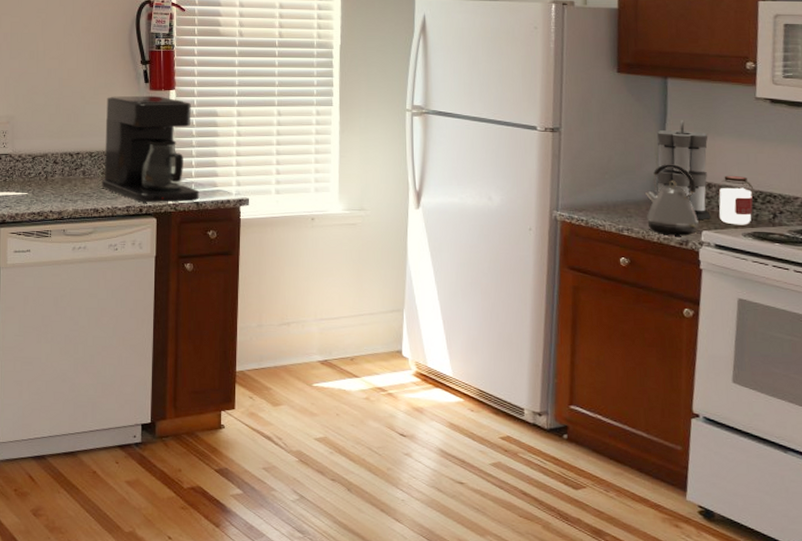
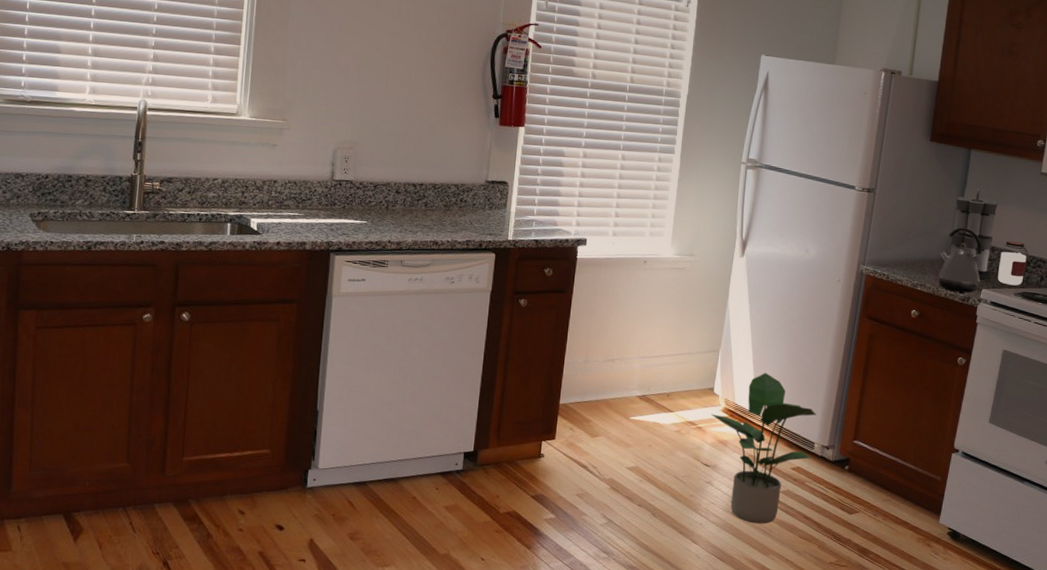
coffee maker: present [102,95,200,203] -> none [443,128,540,239]
potted plant: none [402,332,523,501] -> present [711,372,816,524]

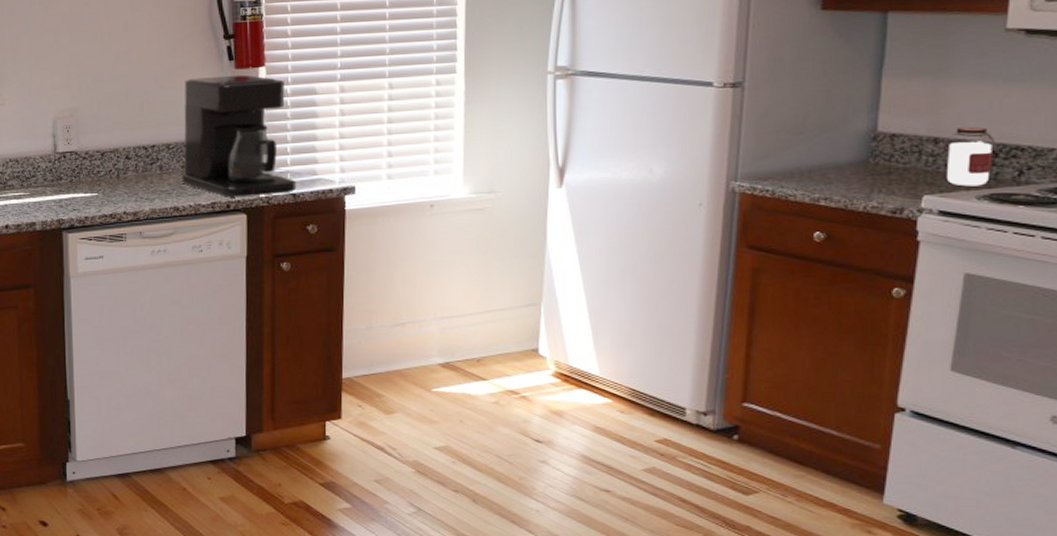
coffee maker: none [443,128,540,239] -> present [182,74,297,198]
potted plant: present [711,372,816,524] -> none [538,325,684,510]
kettle: present [937,227,983,293] -> none [850,117,920,203]
spice rack: present [950,188,998,279] -> none [866,63,938,182]

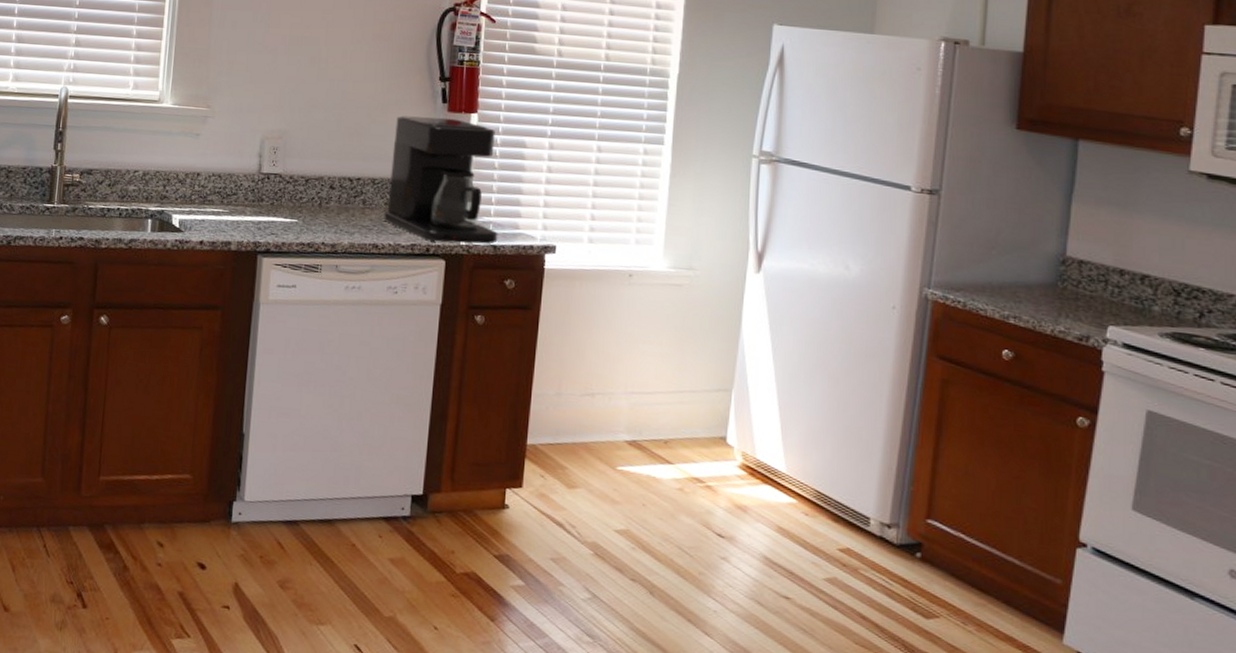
jar: present [947,126,996,187] -> none [1132,261,1178,323]

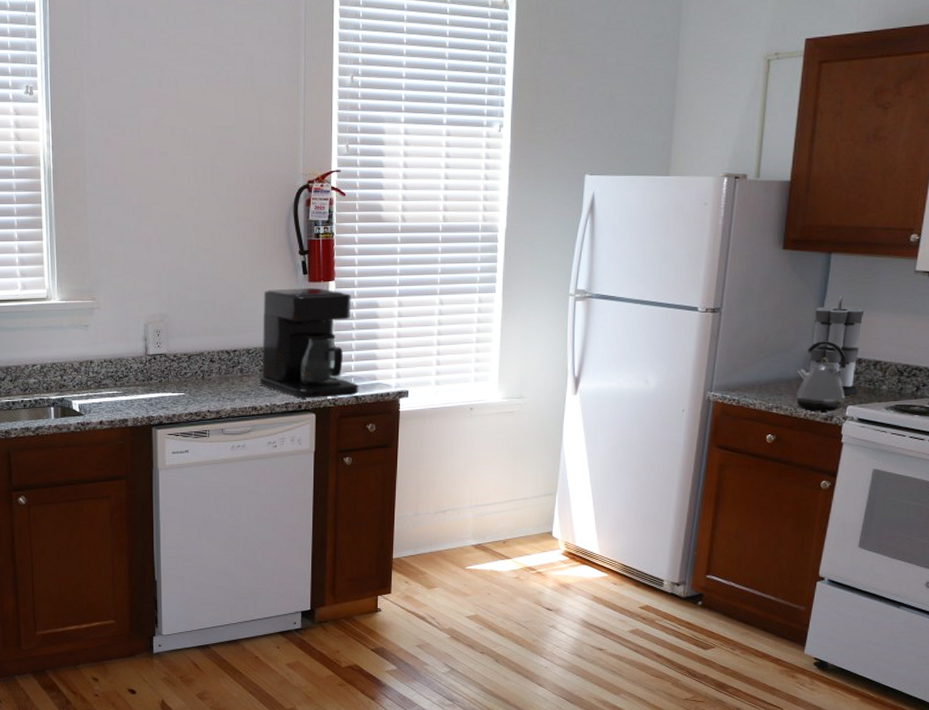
kettle: none [1038,242,1106,331] -> present [795,341,847,412]
spice rack: none [1055,191,1125,313] -> present [809,296,865,395]

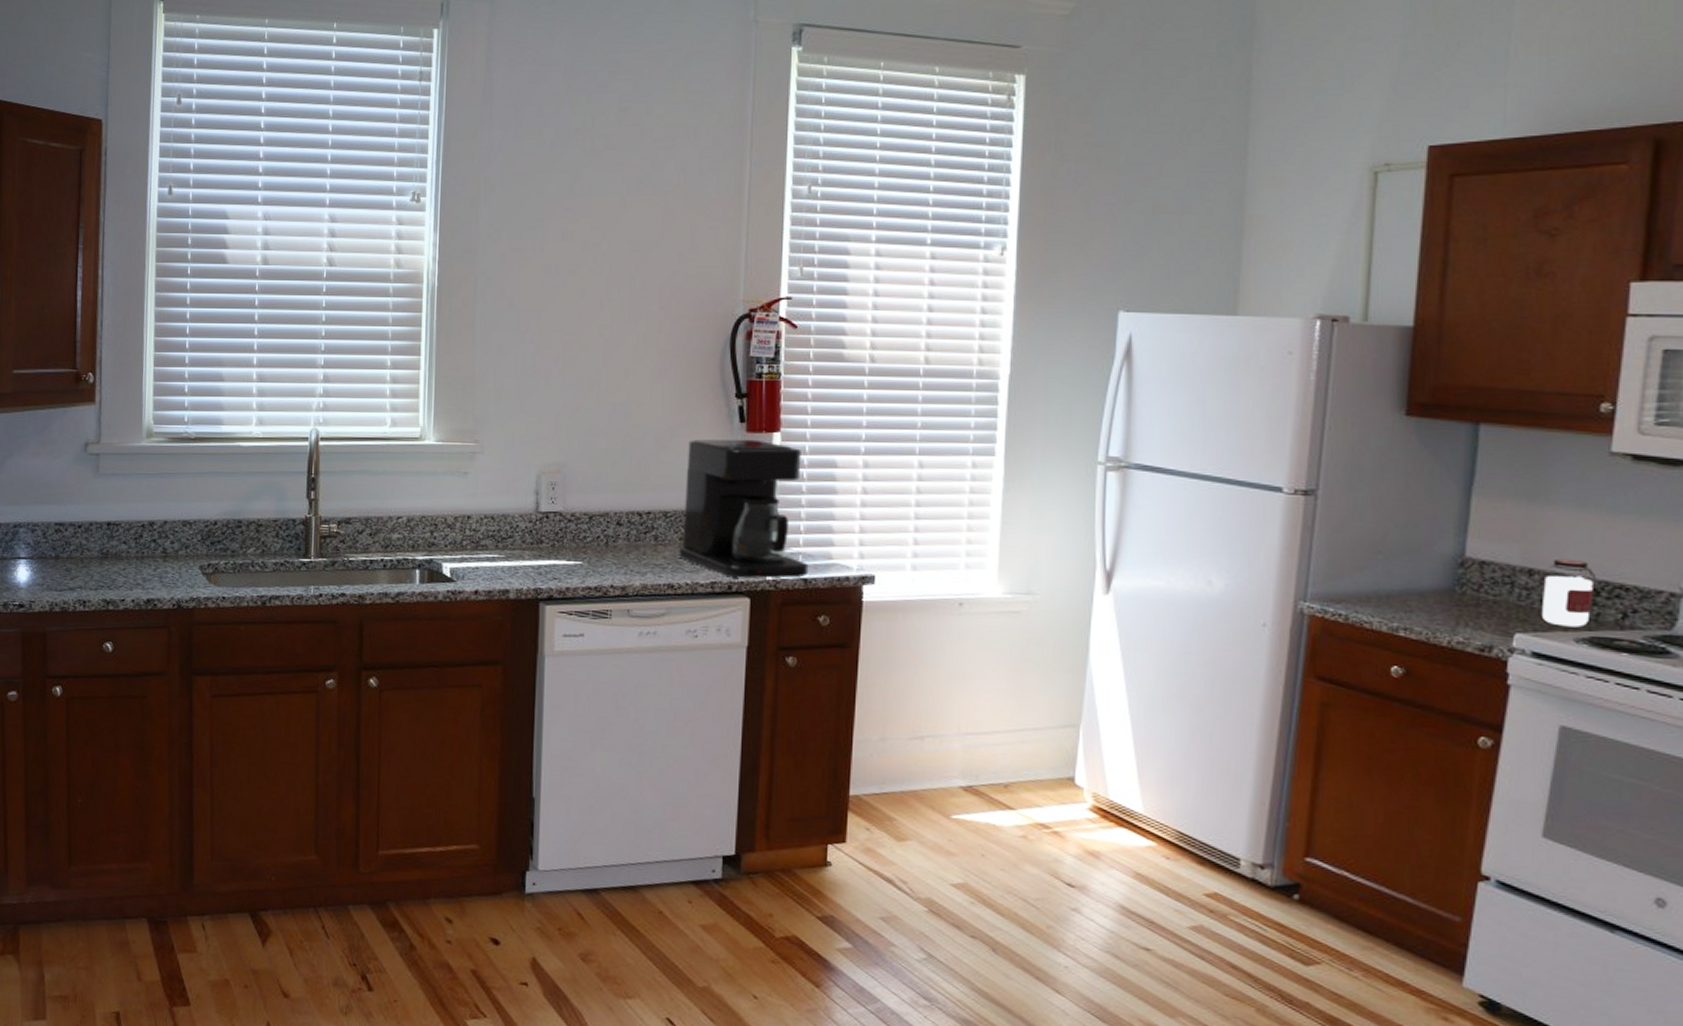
kettle: present [795,341,847,412] -> none [1433,541,1512,640]
spice rack: present [809,296,865,395] -> none [1452,482,1534,618]
jar: none [866,350,902,399] -> present [1542,558,1597,627]

